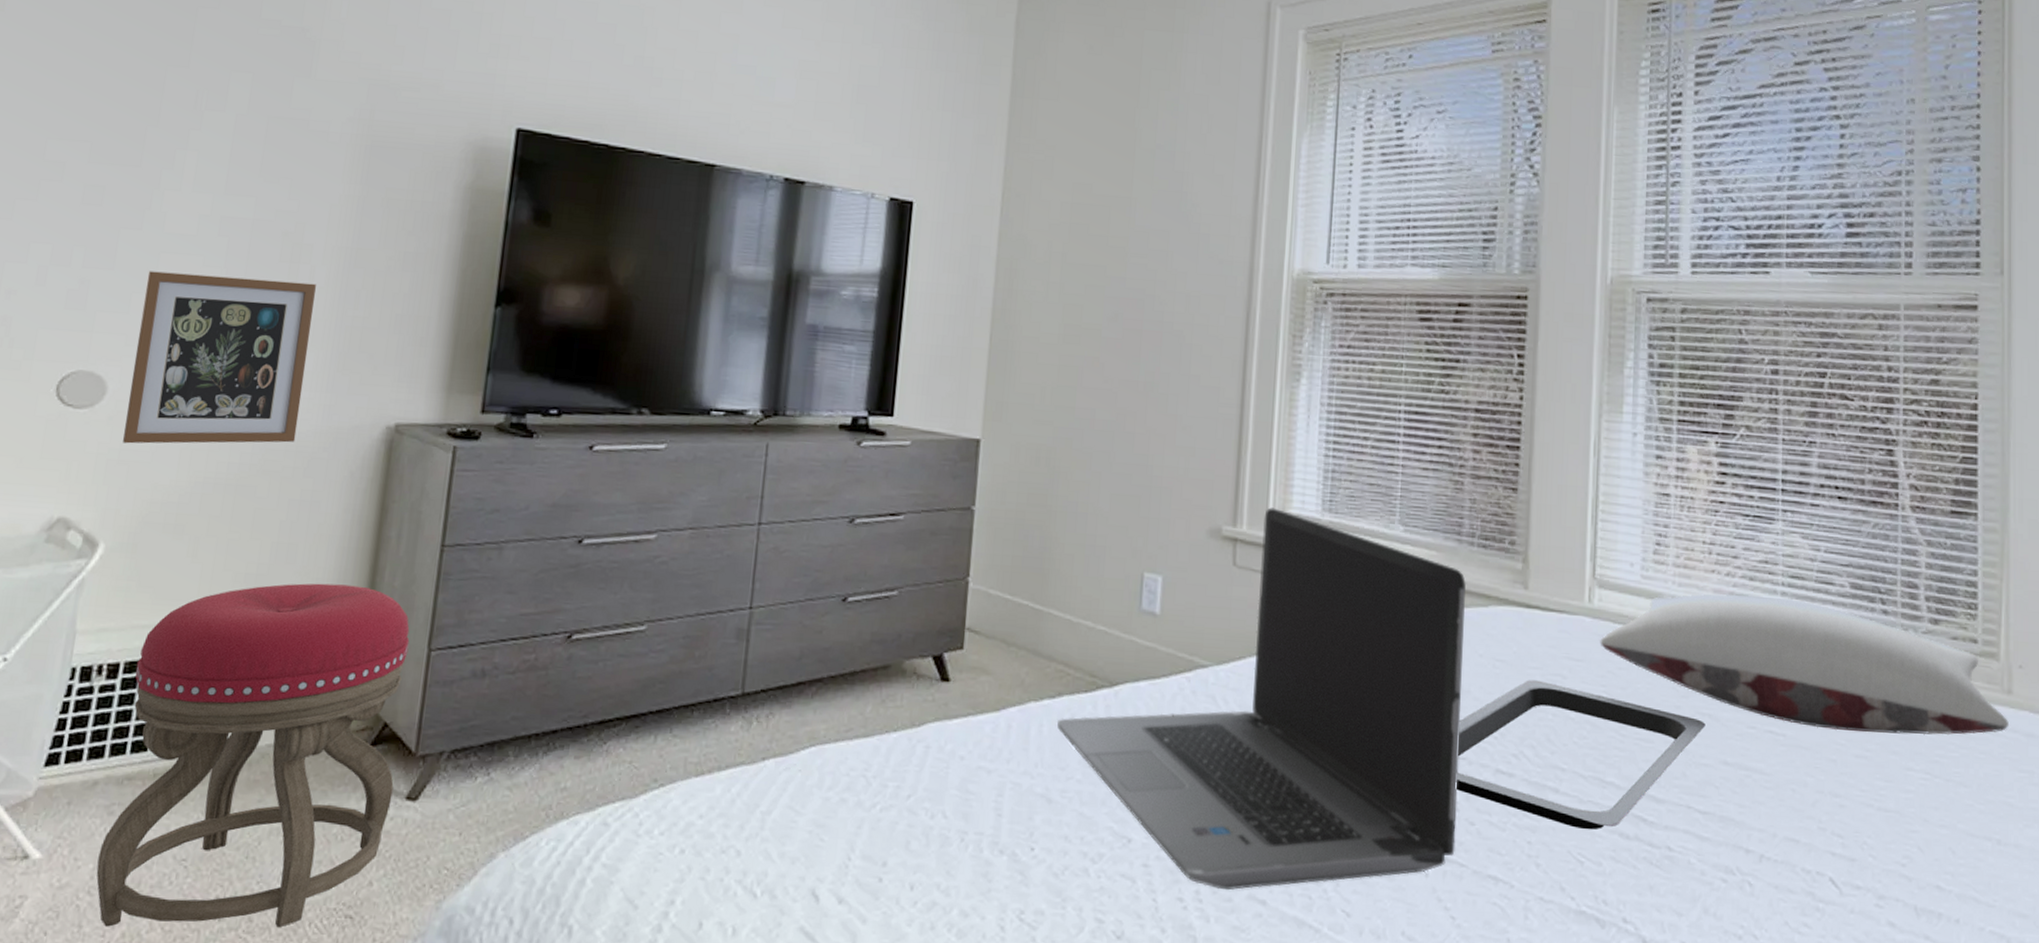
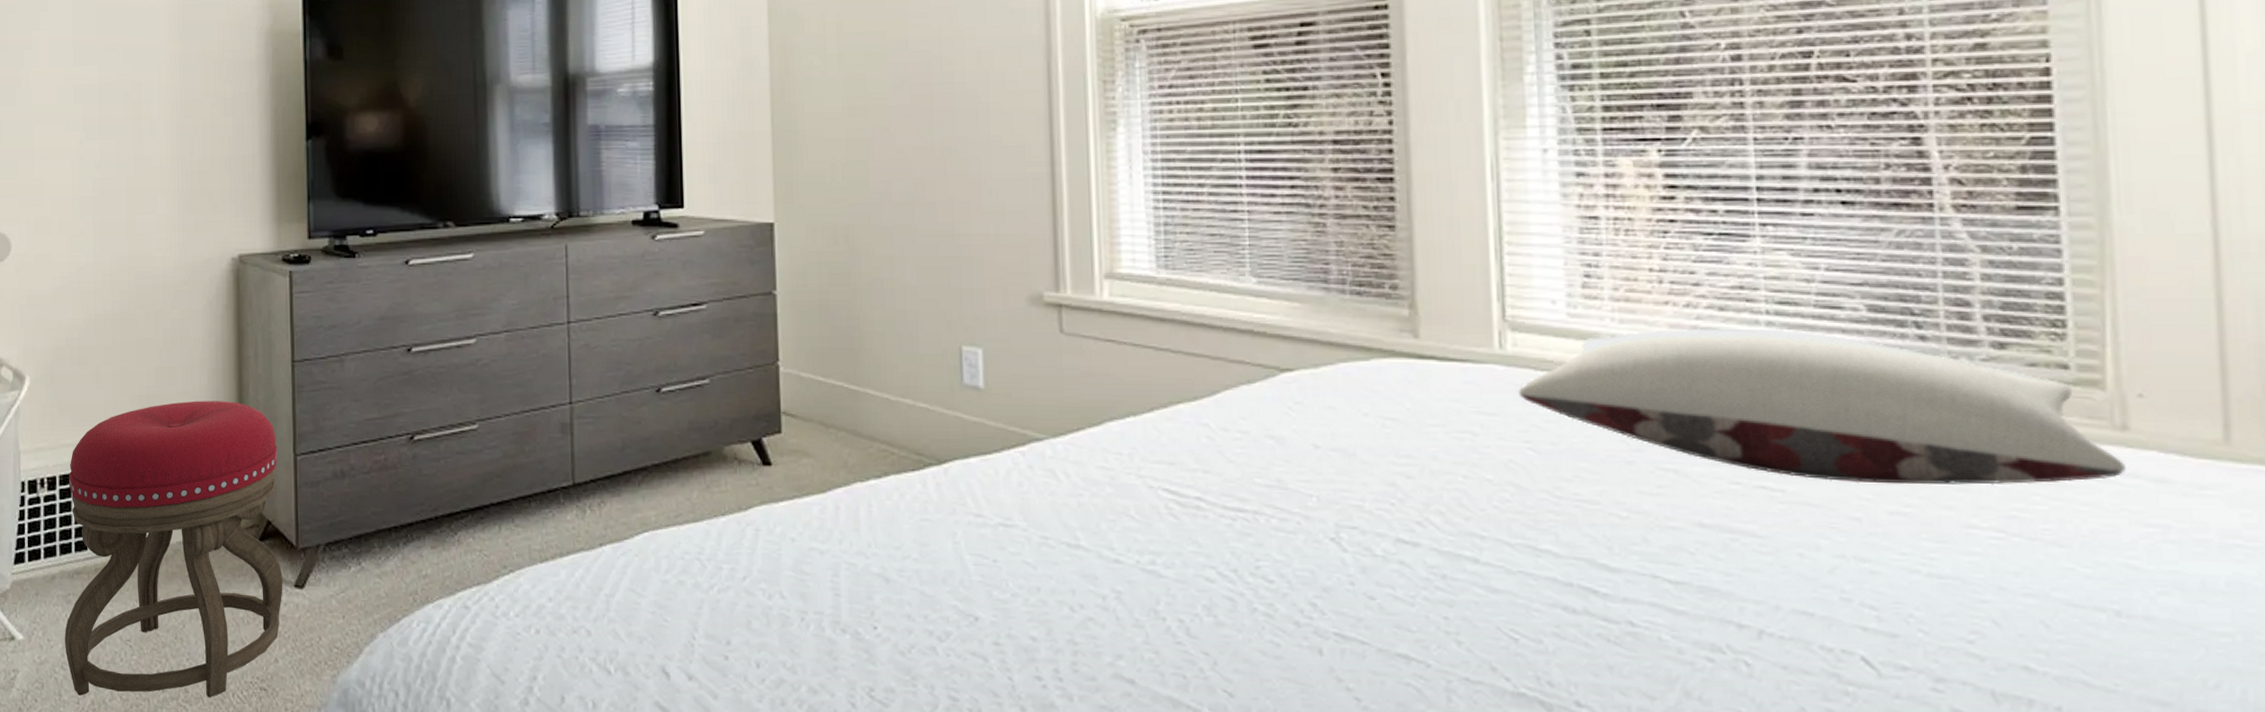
picture frame: present [122,271,317,444] -> none [26,136,161,290]
laptop computer: present [1056,507,1467,890] -> none [886,268,1353,668]
serving tray: present [1456,680,1706,830] -> none [1346,439,1670,604]

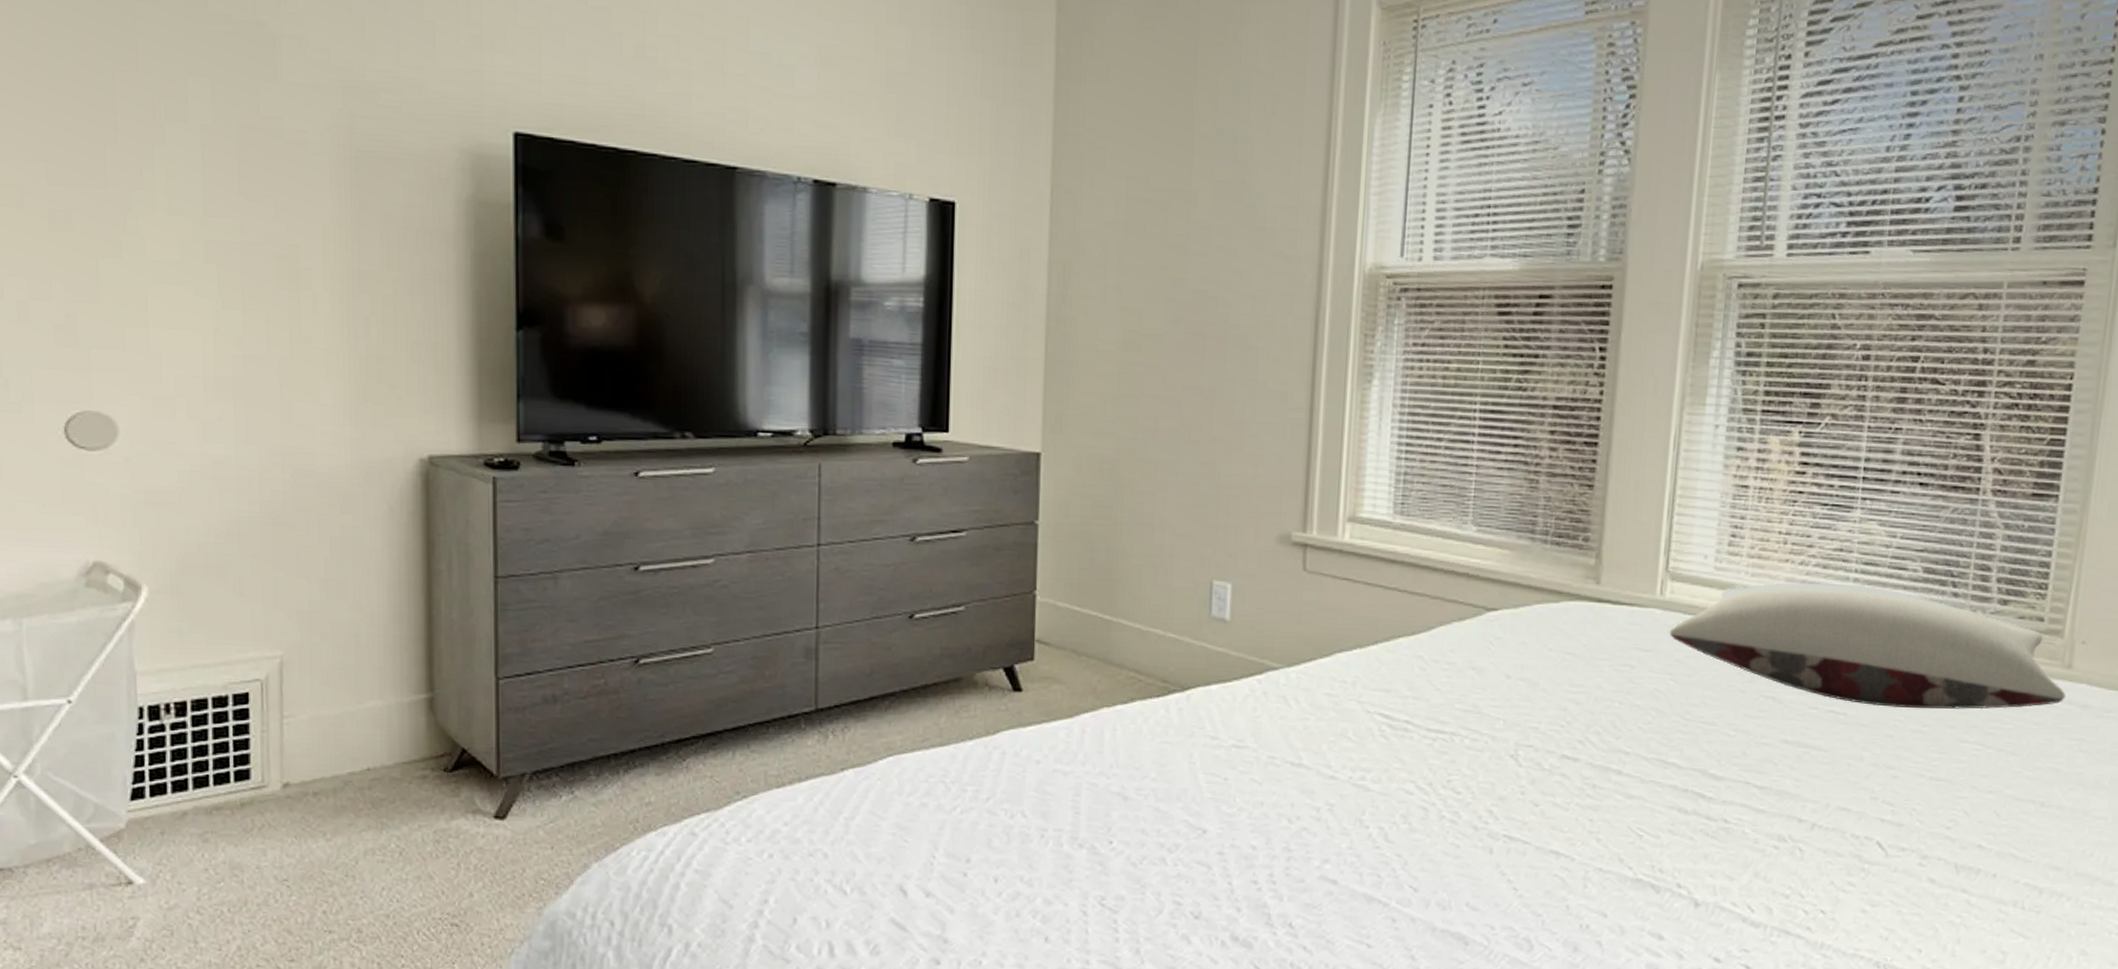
stool: present [65,401,283,698] -> none [201,618,480,942]

